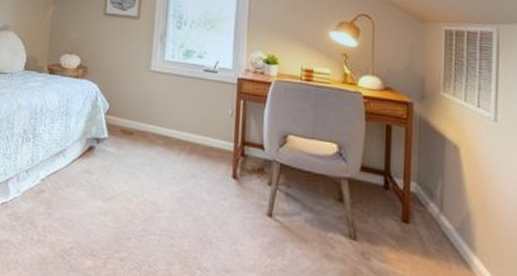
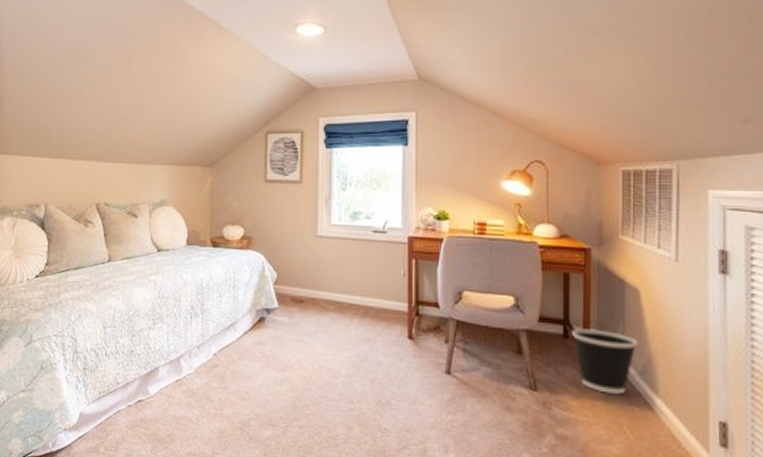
wastebasket: none [393,180,456,250] -> present [572,328,637,394]

